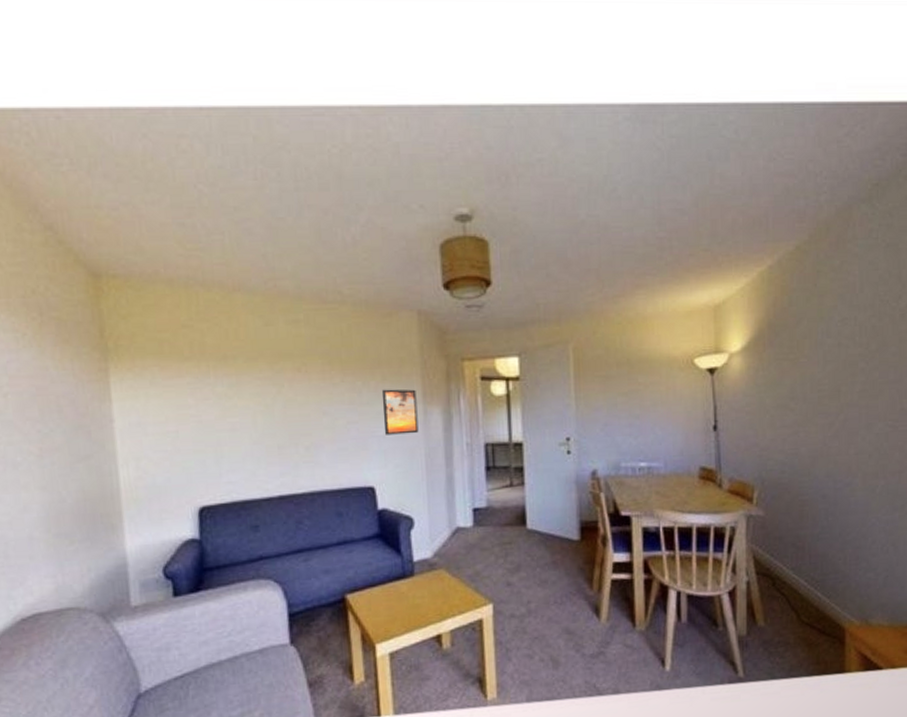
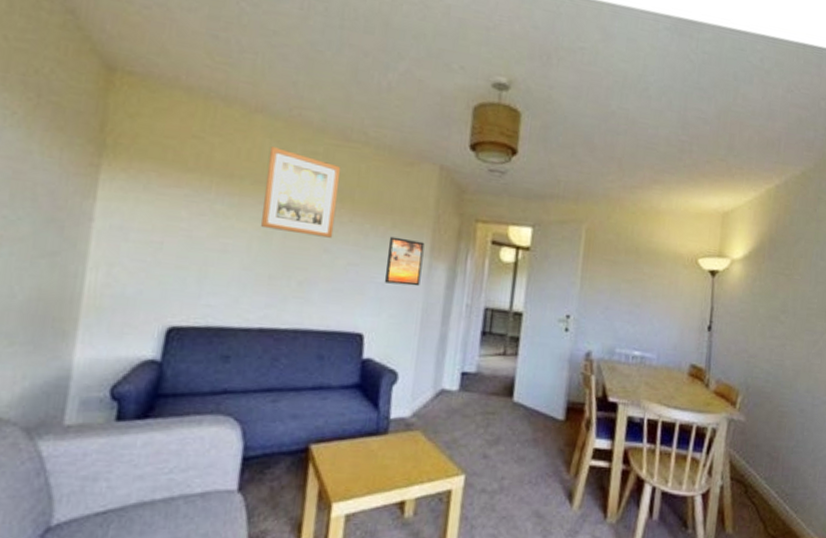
wall art: none [255,322,329,402] -> present [261,147,341,238]

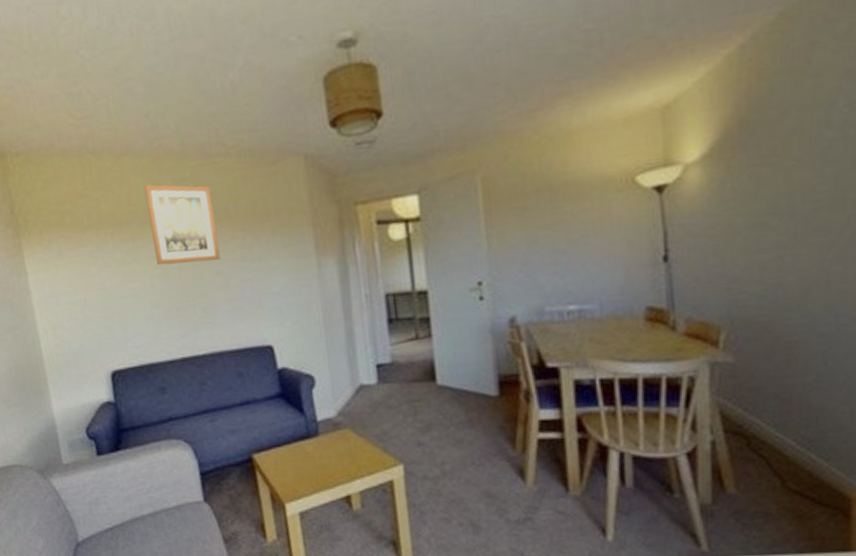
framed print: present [384,236,425,287] -> none [272,240,314,291]

